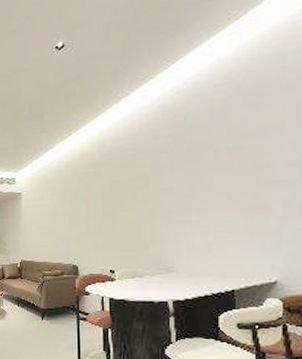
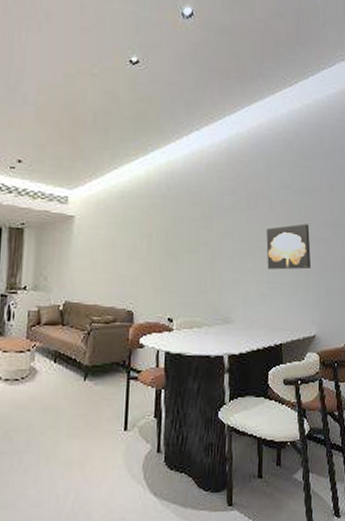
wall art: none [211,167,270,219] -> present [266,223,312,270]

